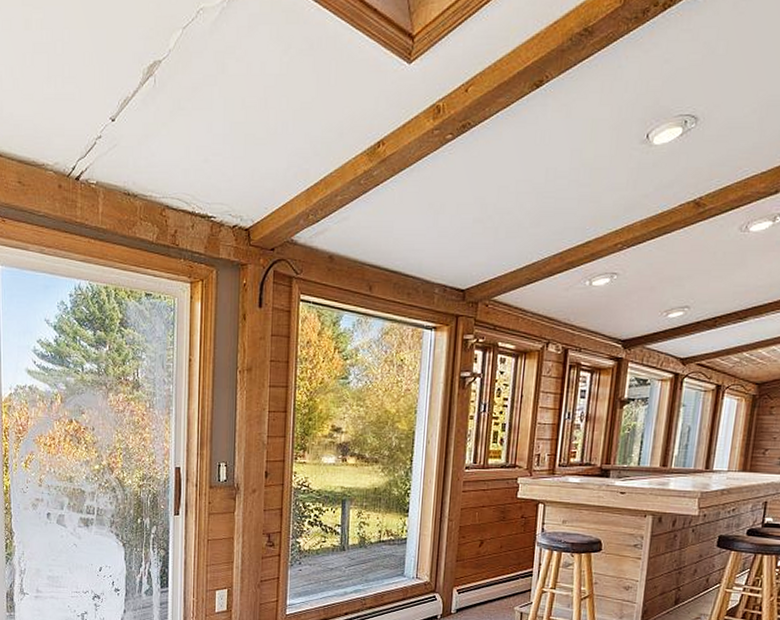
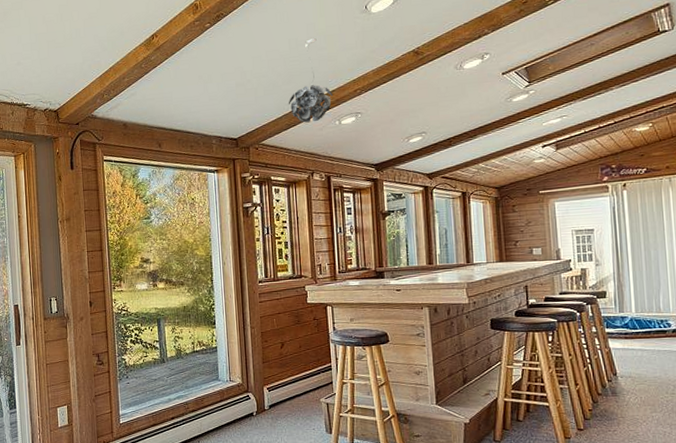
pendant light: none [532,170,588,279] -> present [288,38,333,123]

